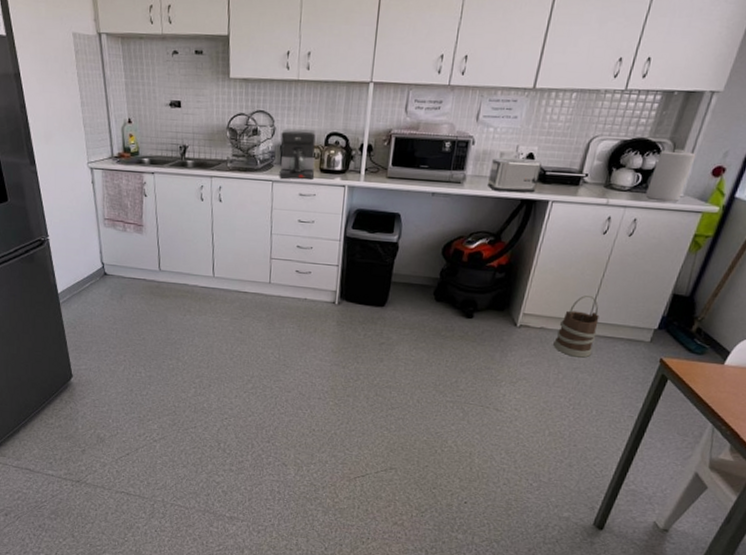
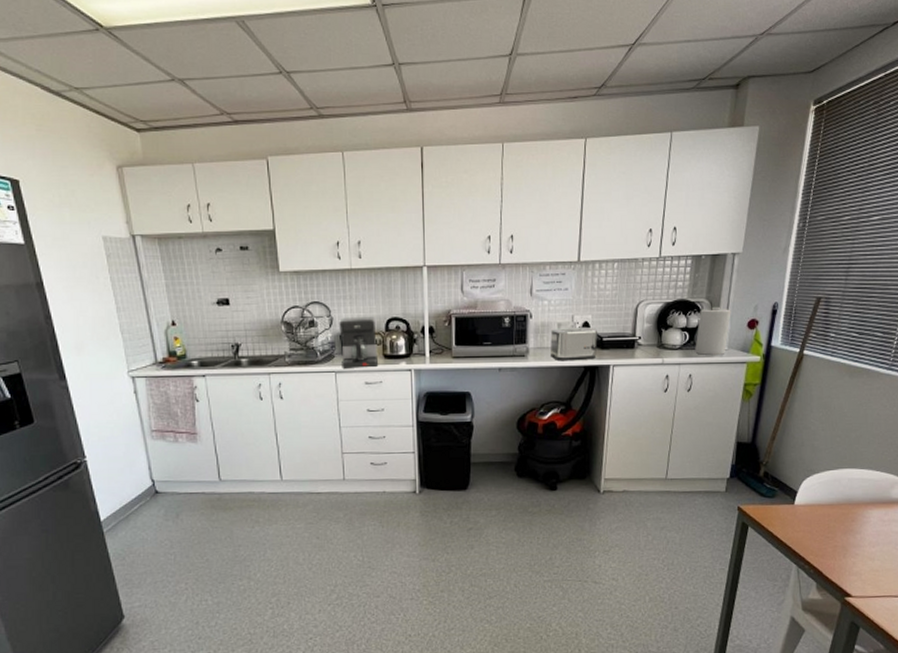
wooden bucket: present [553,295,599,358] -> none [638,452,676,516]

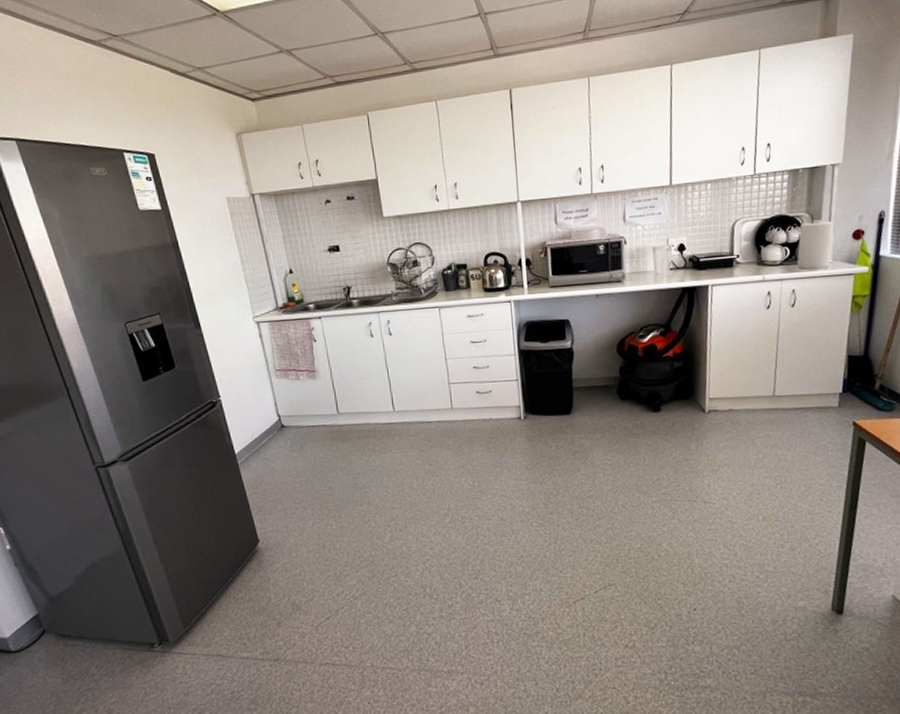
coffee maker: present [339,316,379,368] -> none [440,252,480,304]
toaster: present [549,326,598,361] -> none [645,249,695,285]

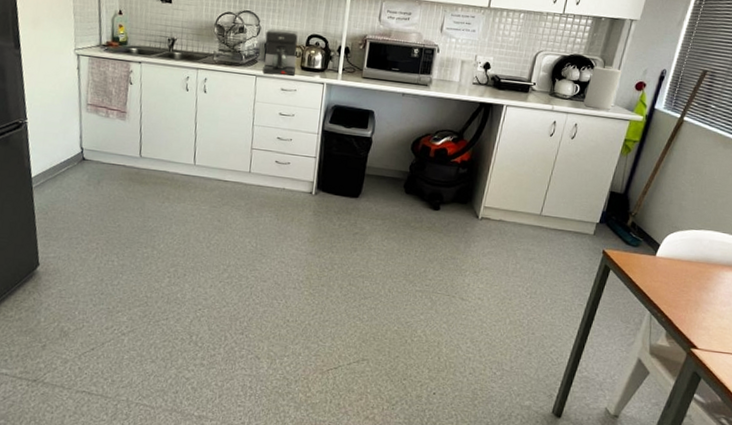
coffee maker: none [440,252,480,304] -> present [262,28,298,77]

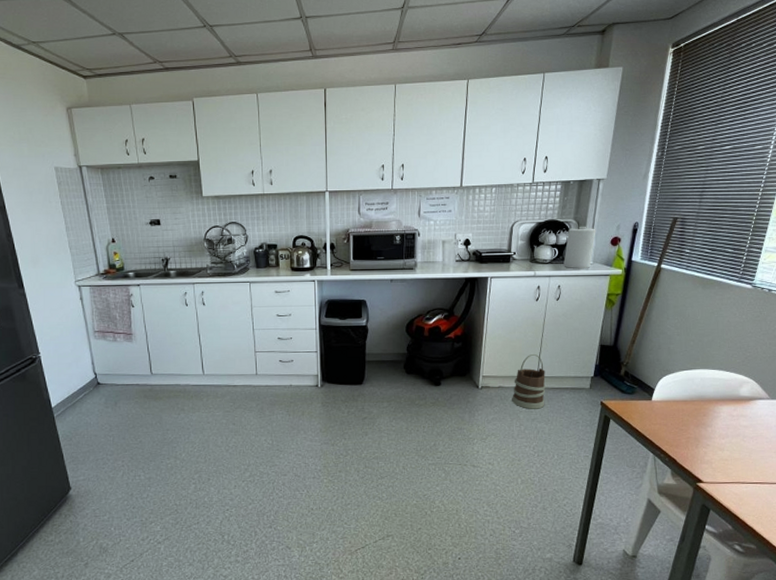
coffee maker: present [262,28,298,77] -> none [253,234,287,279]
wooden bucket: none [511,190,550,249] -> present [512,353,546,409]

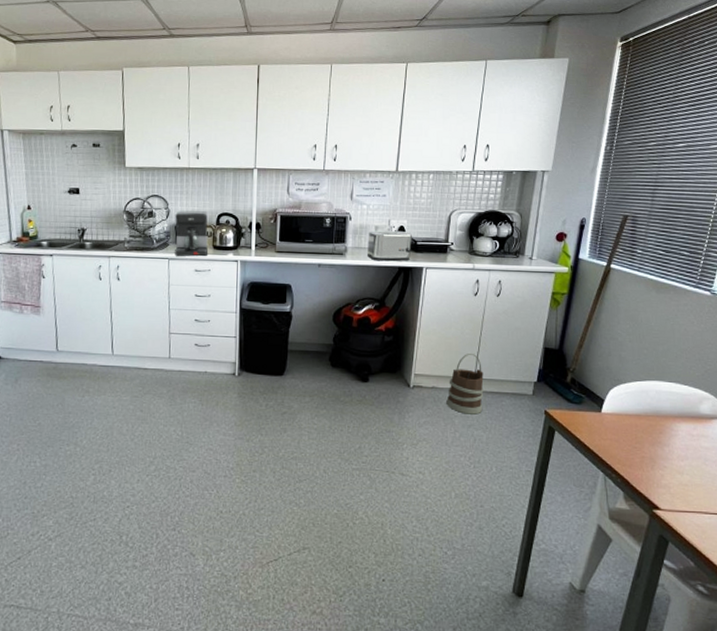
coffee maker: none [253,234,287,279] -> present [175,210,209,257]
toaster: none [435,243,478,274] -> present [366,230,413,262]
paper towel holder: present [563,226,596,269] -> none [505,218,540,265]

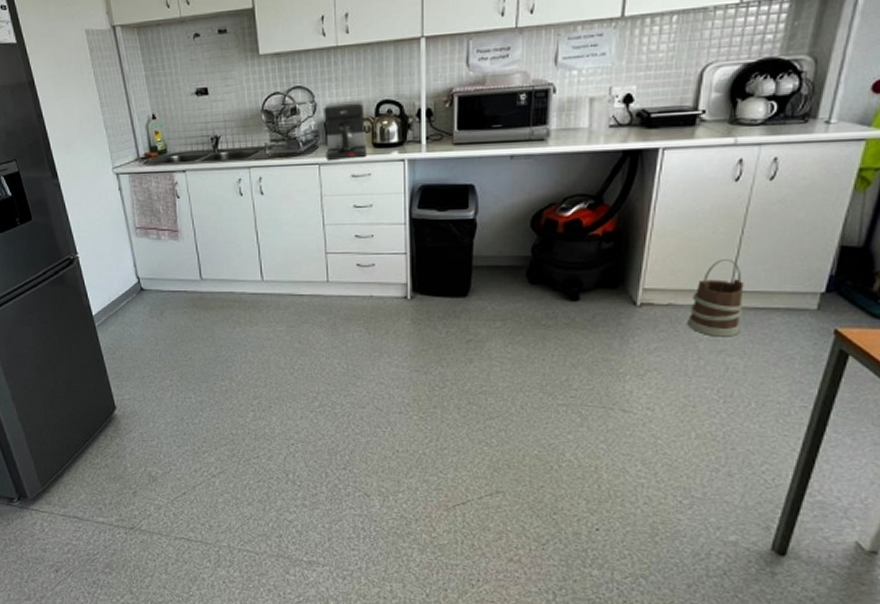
toaster: present [366,230,413,262] -> none [577,100,645,145]

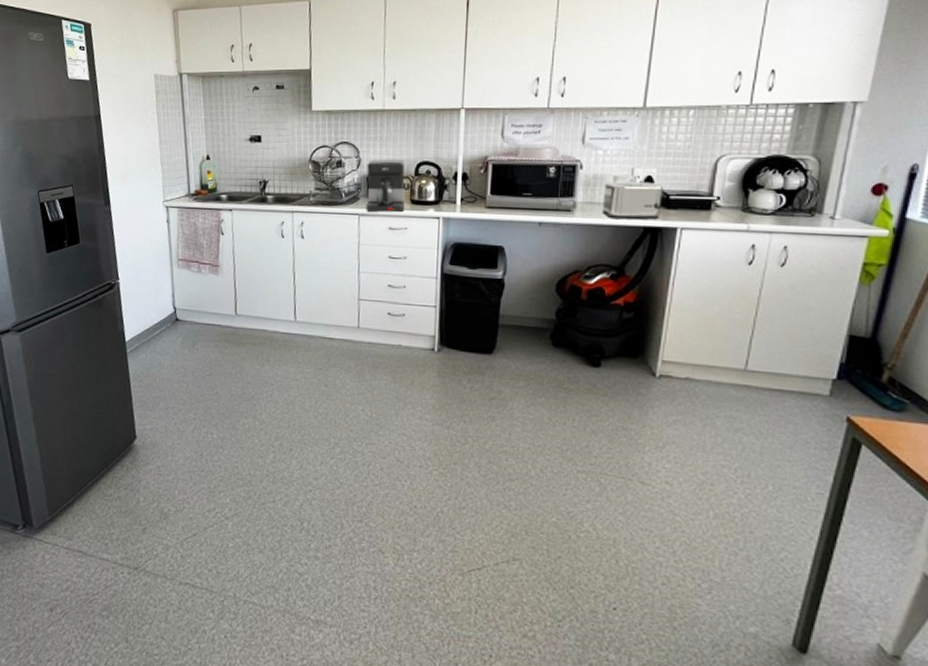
toaster: none [577,100,645,145] -> present [601,181,664,220]
wooden bucket: present [687,258,744,337] -> none [705,337,759,416]

